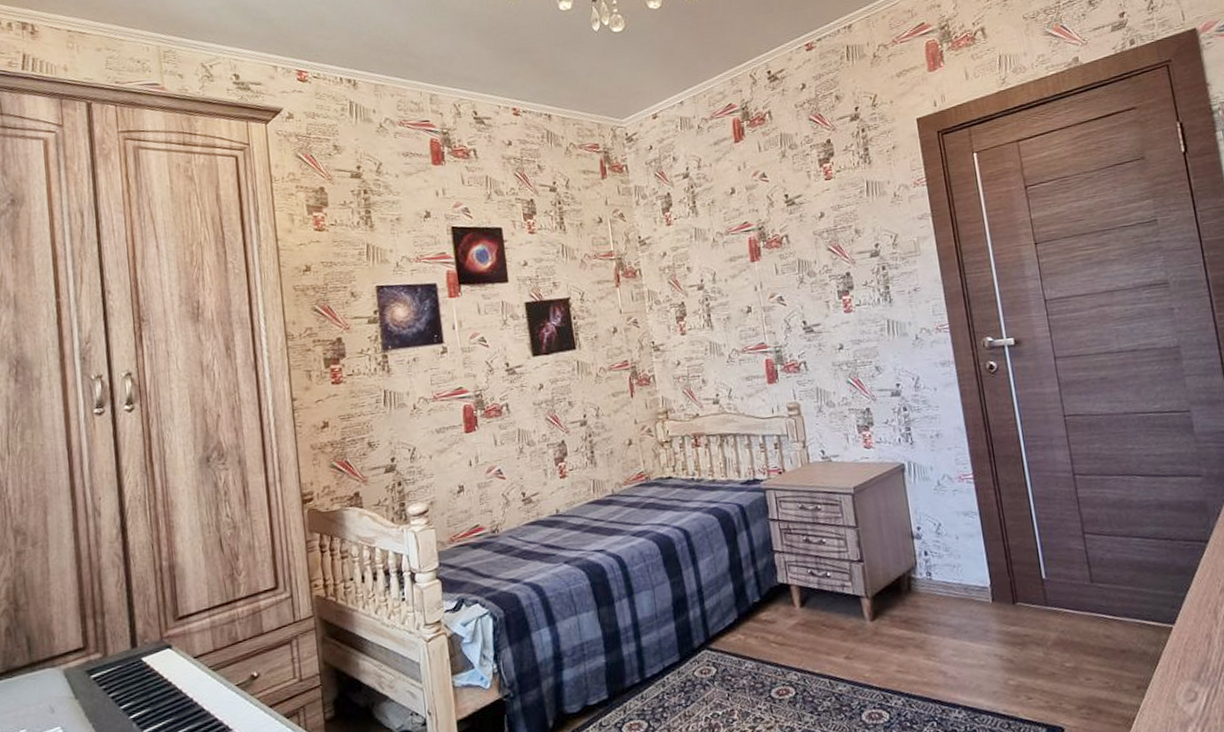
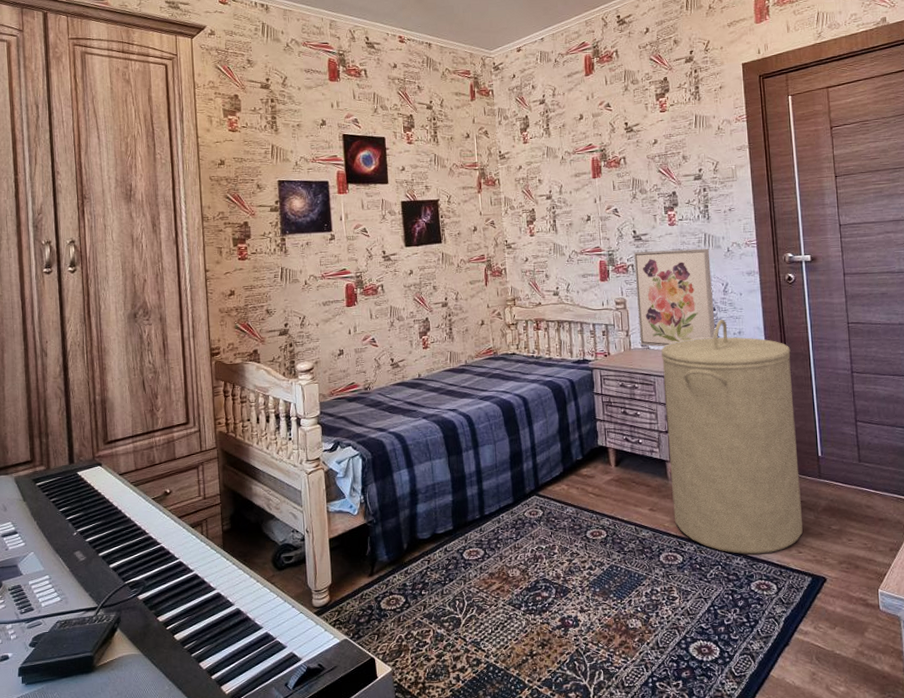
wall art: none [805,336,909,458] -> present [633,248,716,347]
laundry hamper: none [845,420,1031,706] -> present [661,319,803,555]

